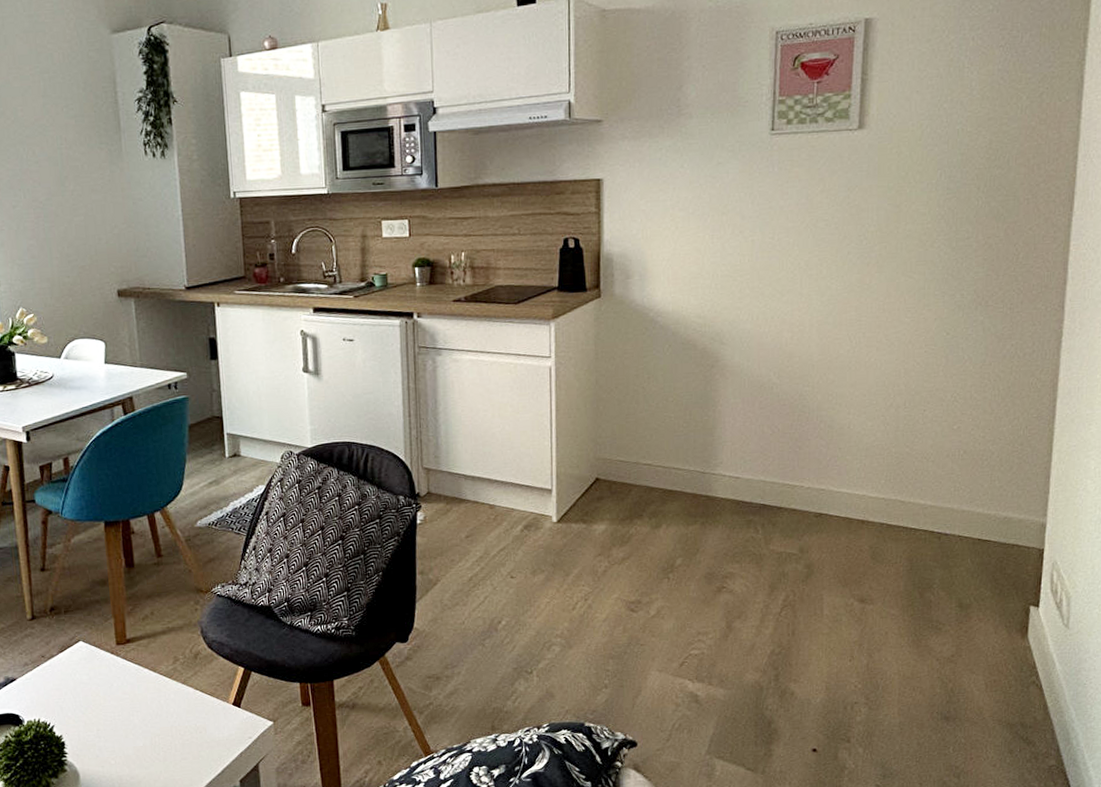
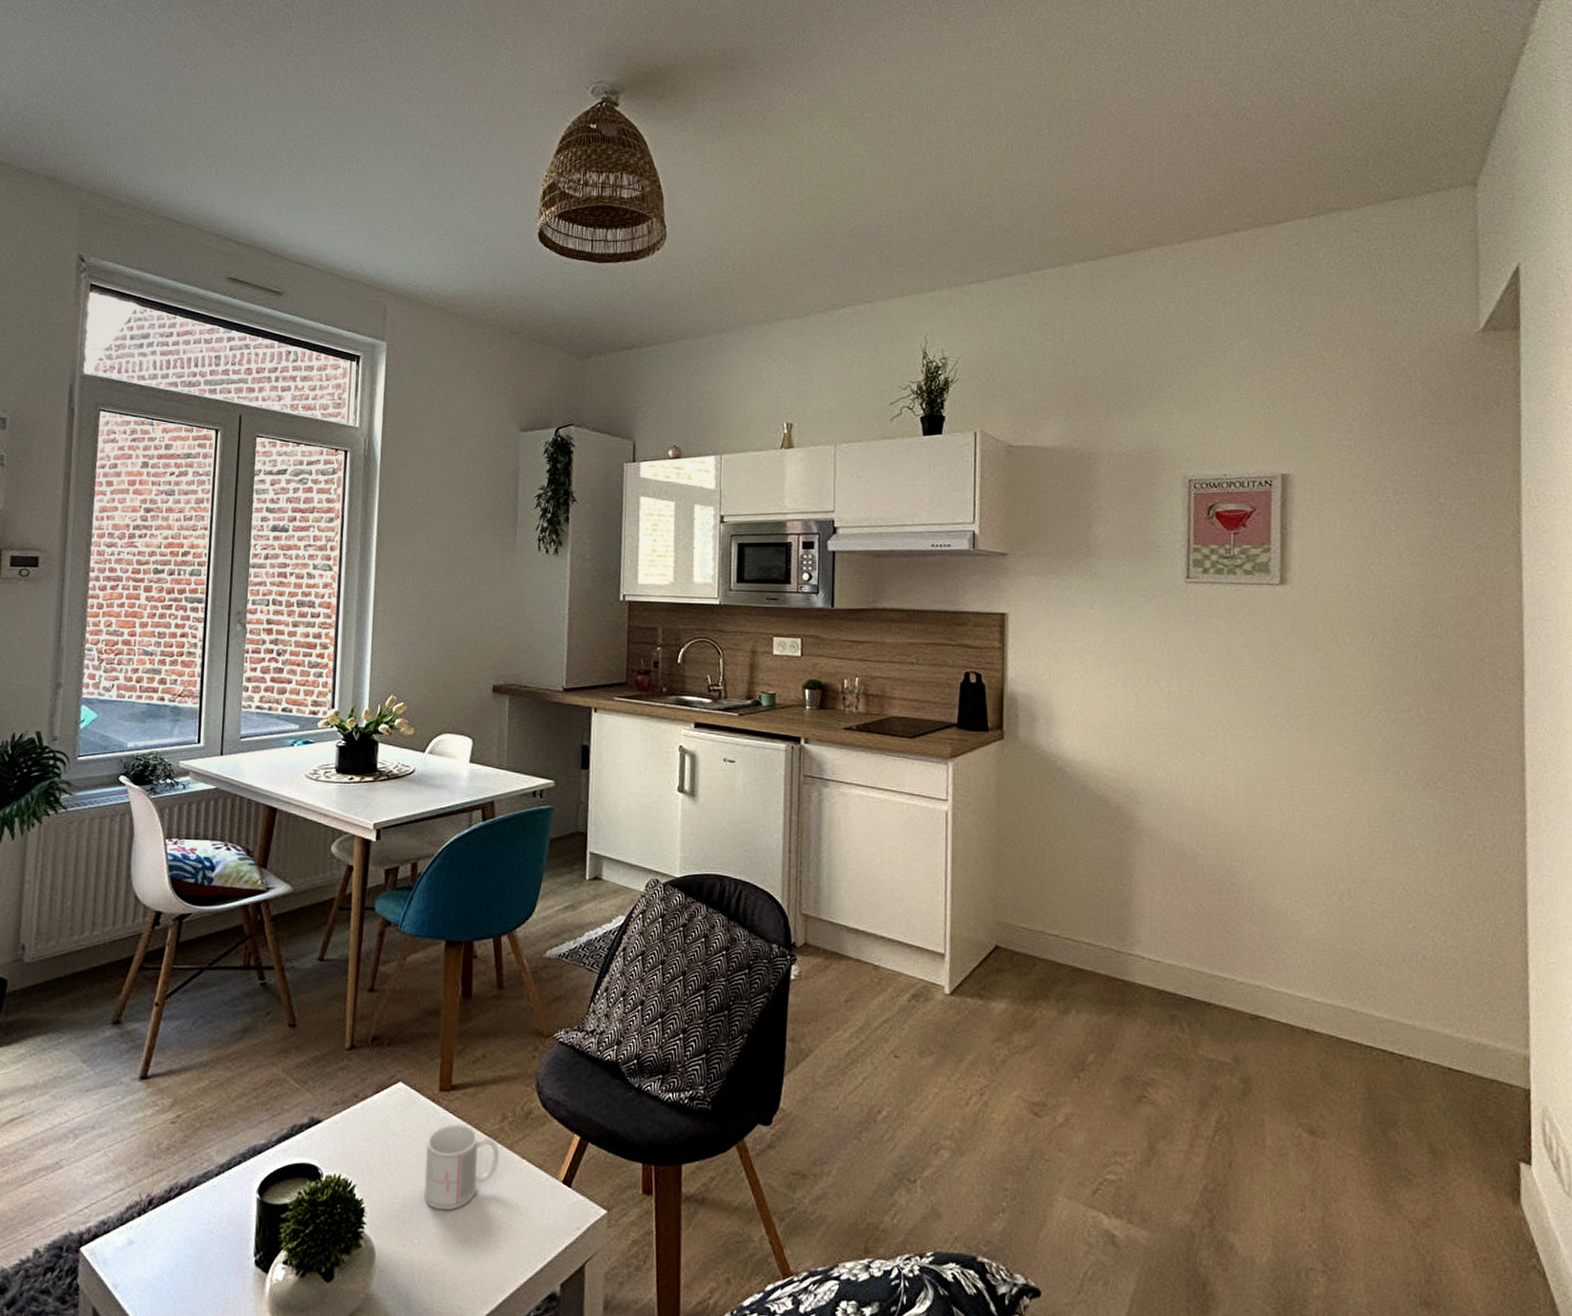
mug: none [111,669,176,737] -> present [425,1124,500,1211]

